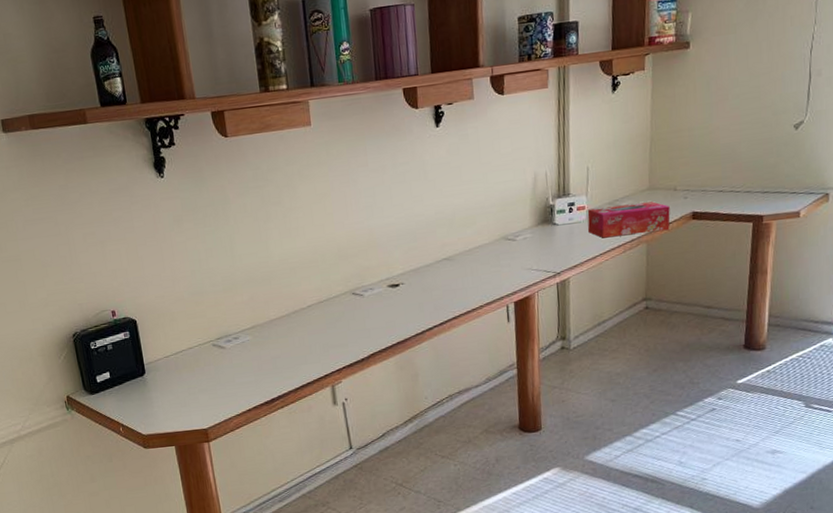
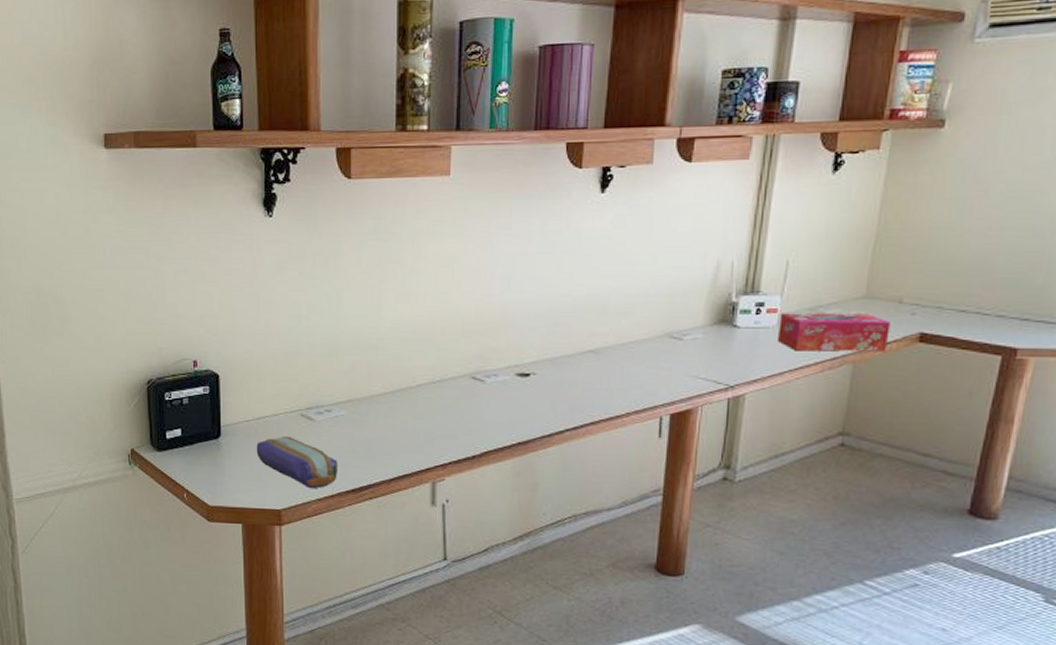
pencil case: none [177,364,252,407] -> present [256,435,337,489]

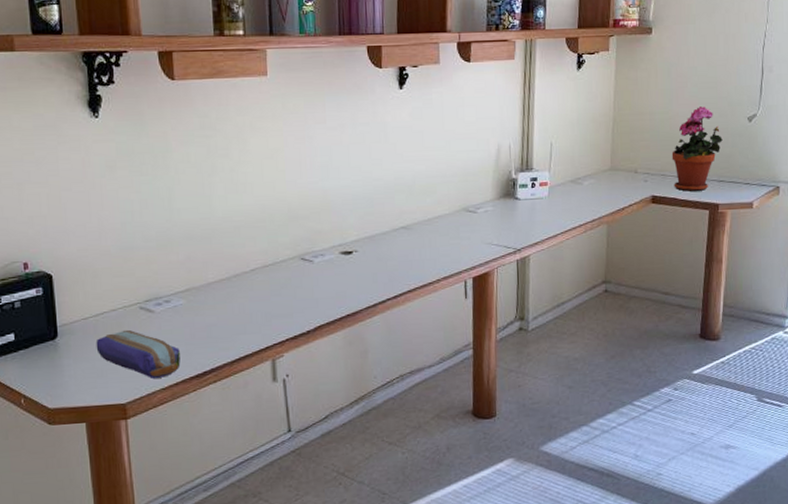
tissue box: present [776,313,890,352] -> none [549,182,631,216]
potted plant: none [953,222,1034,330] -> present [671,106,723,192]

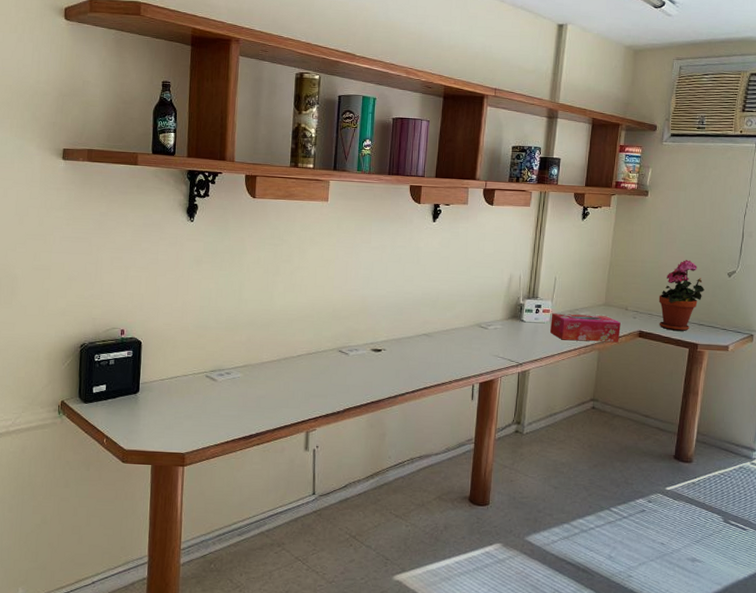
pencil case: present [96,329,181,380] -> none [167,392,233,436]
tissue box: none [549,182,631,216] -> present [549,313,621,343]

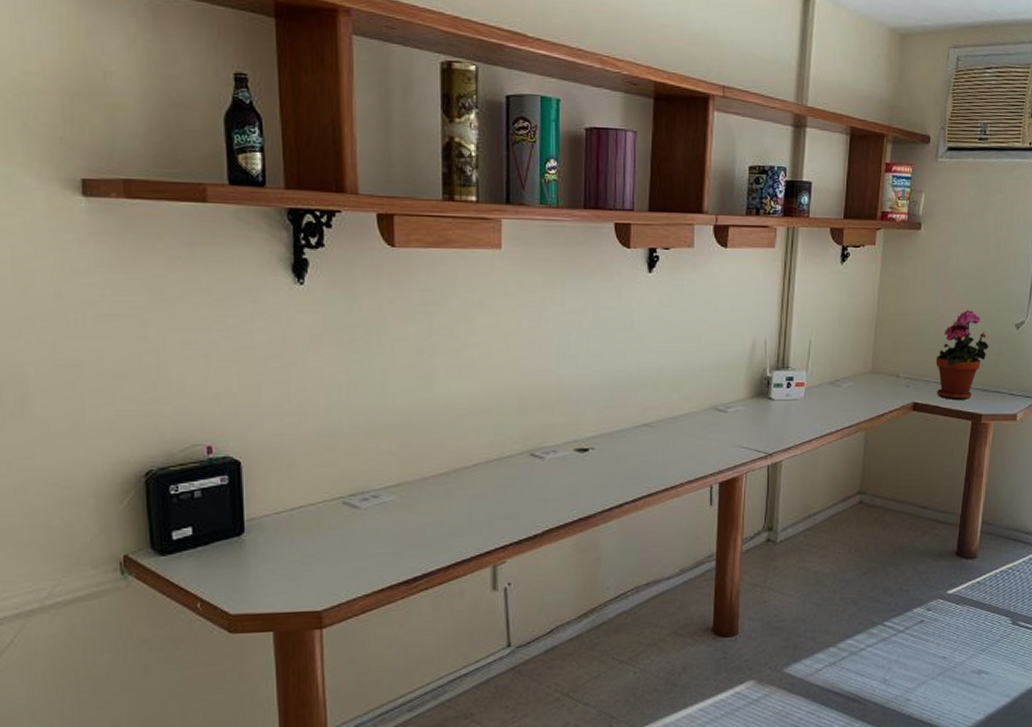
tissue box: present [549,313,621,343] -> none [805,386,891,420]

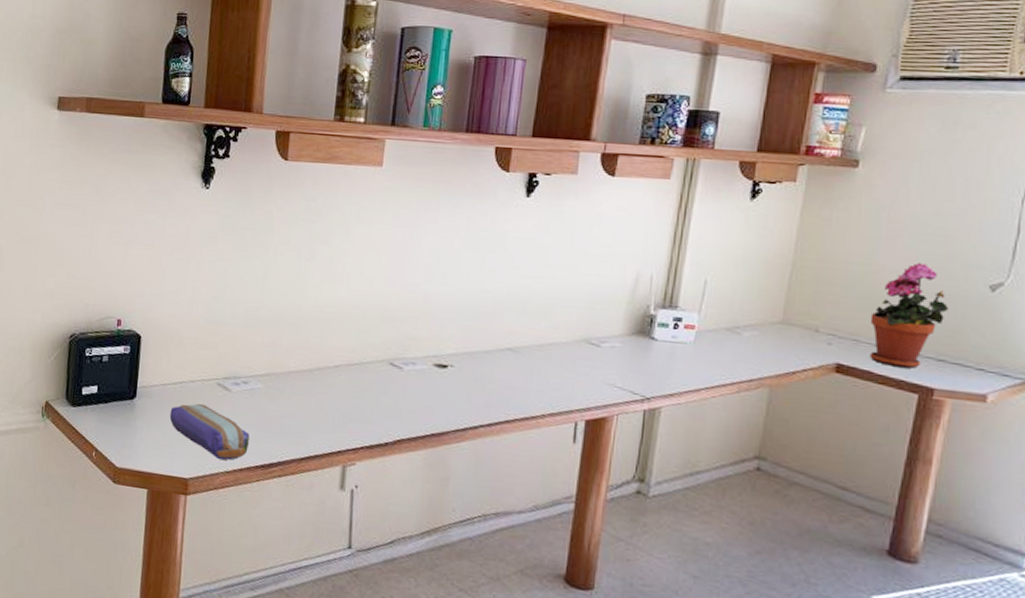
pencil case: none [289,527,387,584] -> present [169,403,250,461]

